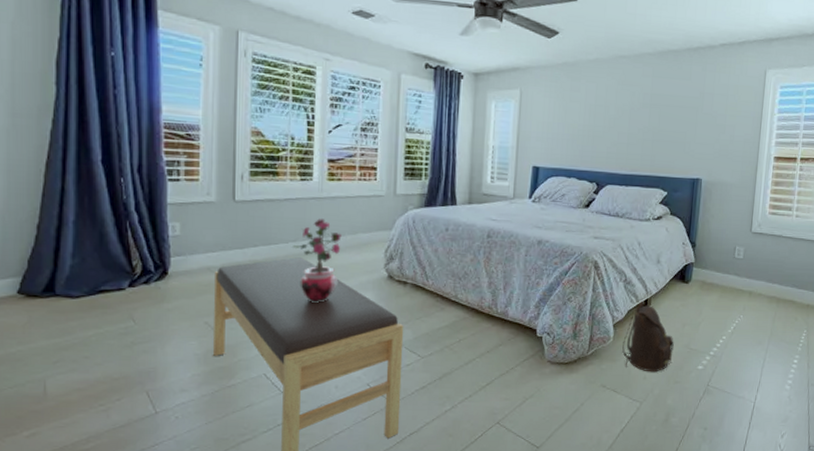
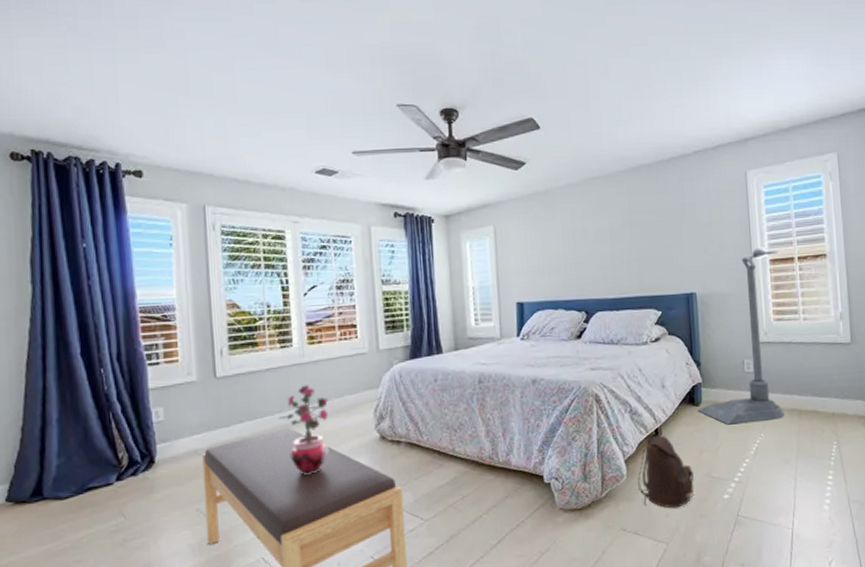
street lamp: none [687,143,784,304] -> present [698,247,785,425]

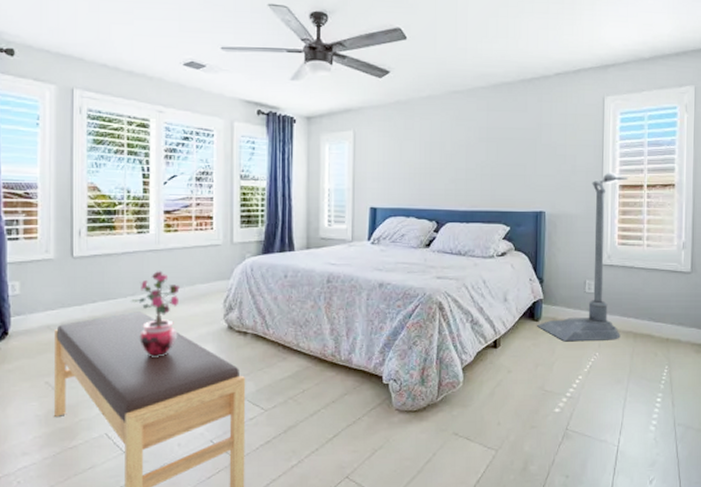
backpack: present [638,432,695,509] -> none [473,342,527,418]

